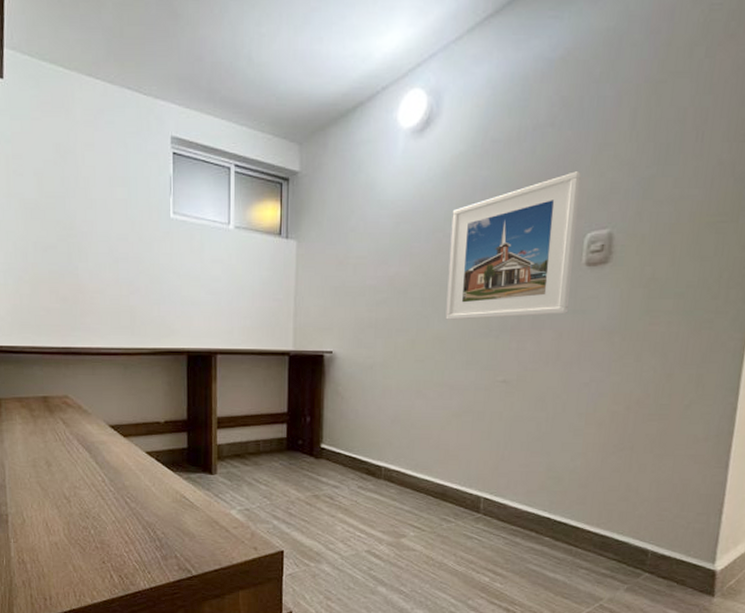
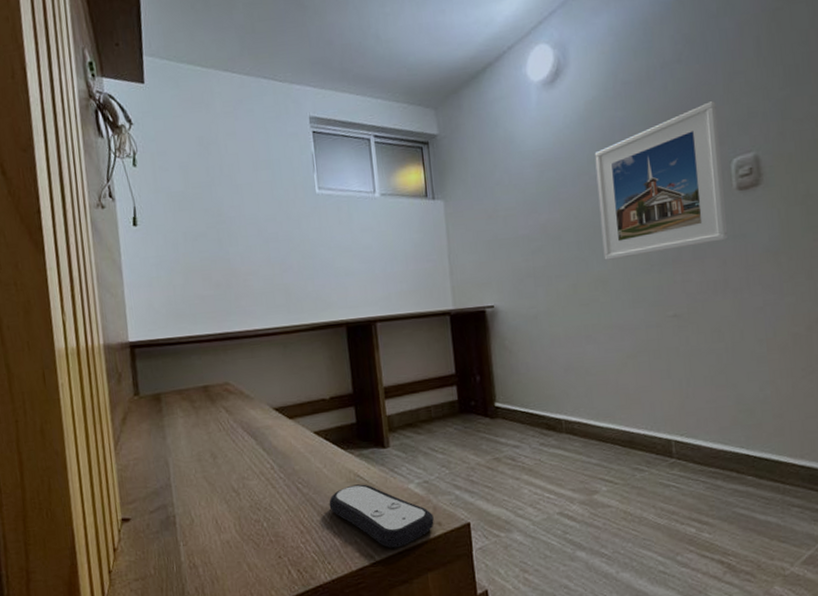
remote control: none [154,505,251,566] -> present [329,484,434,548]

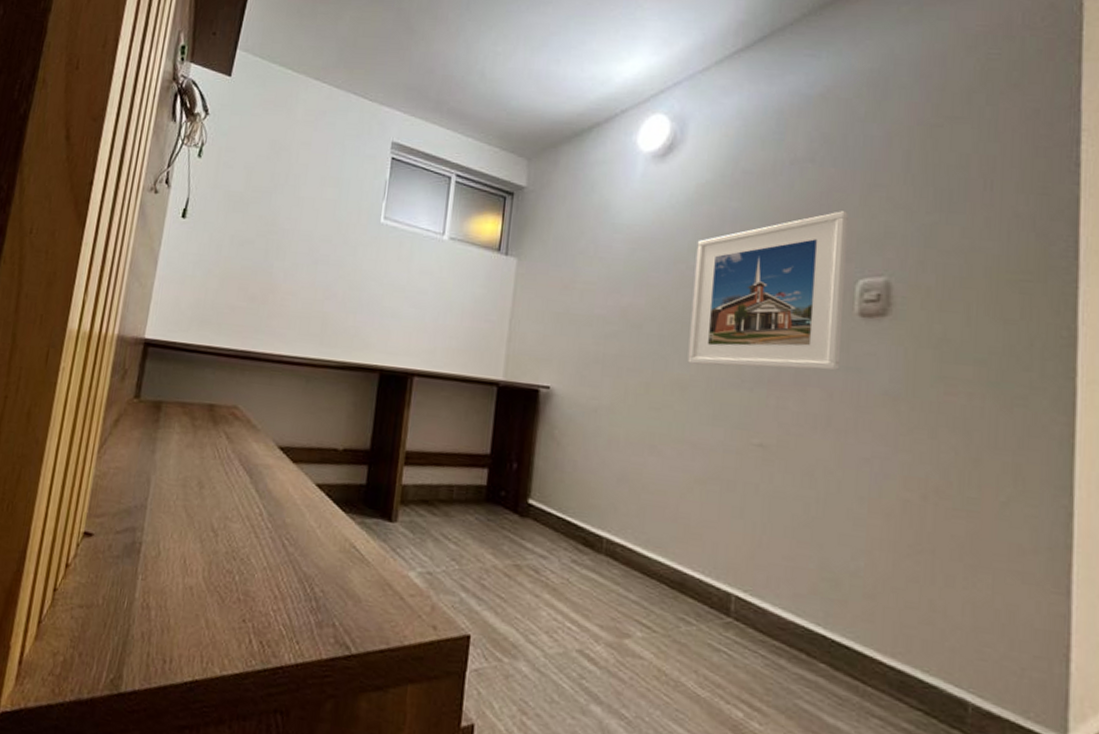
remote control: present [329,484,434,548] -> none [313,556,430,645]

